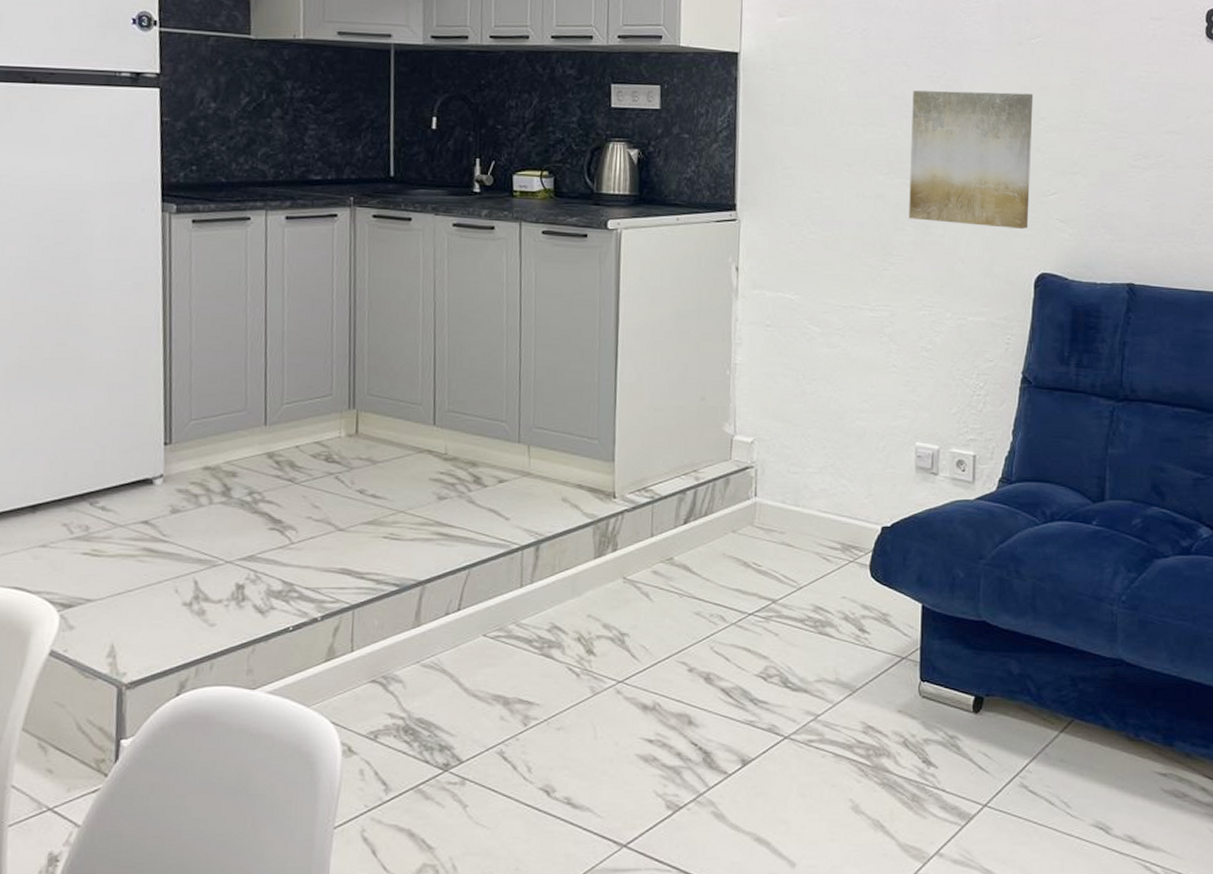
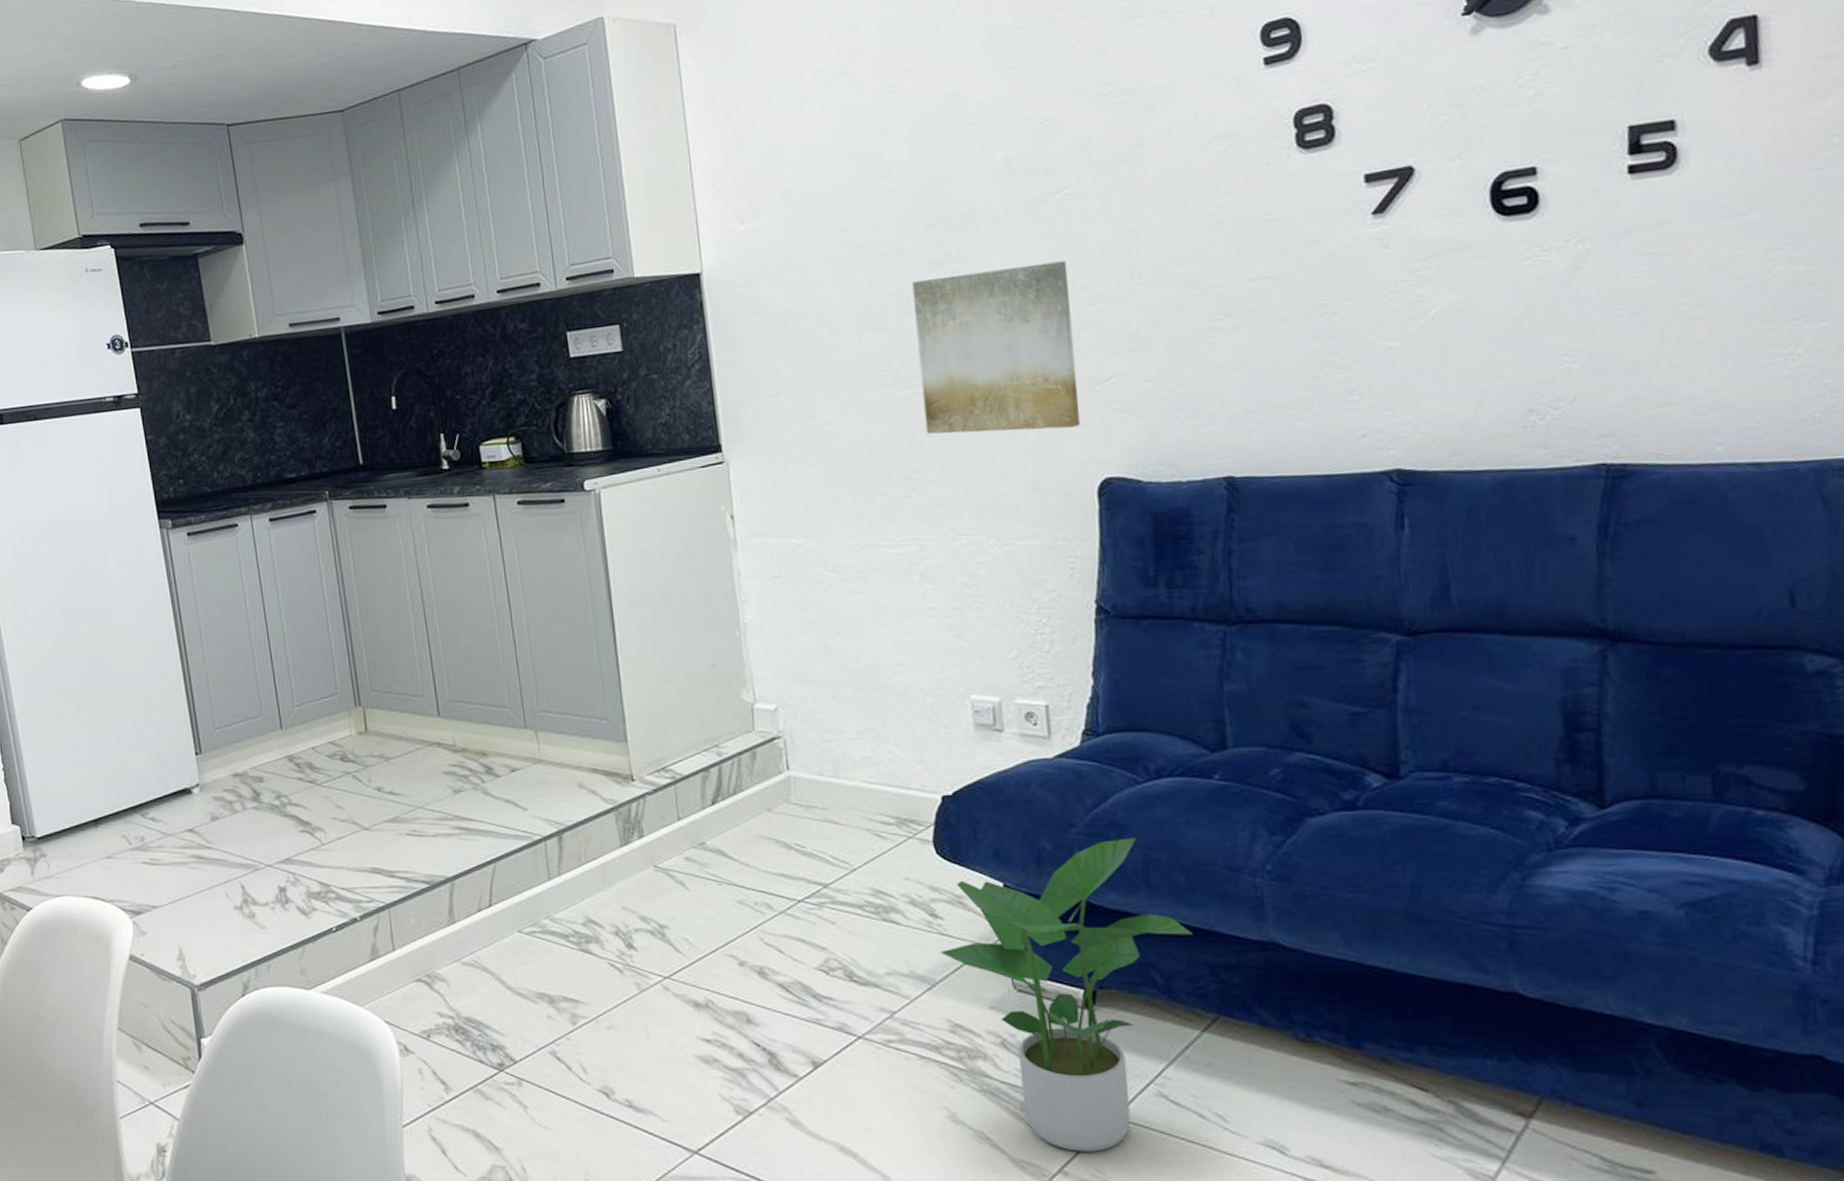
potted plant: none [864,569,1062,836] -> present [941,837,1192,1152]

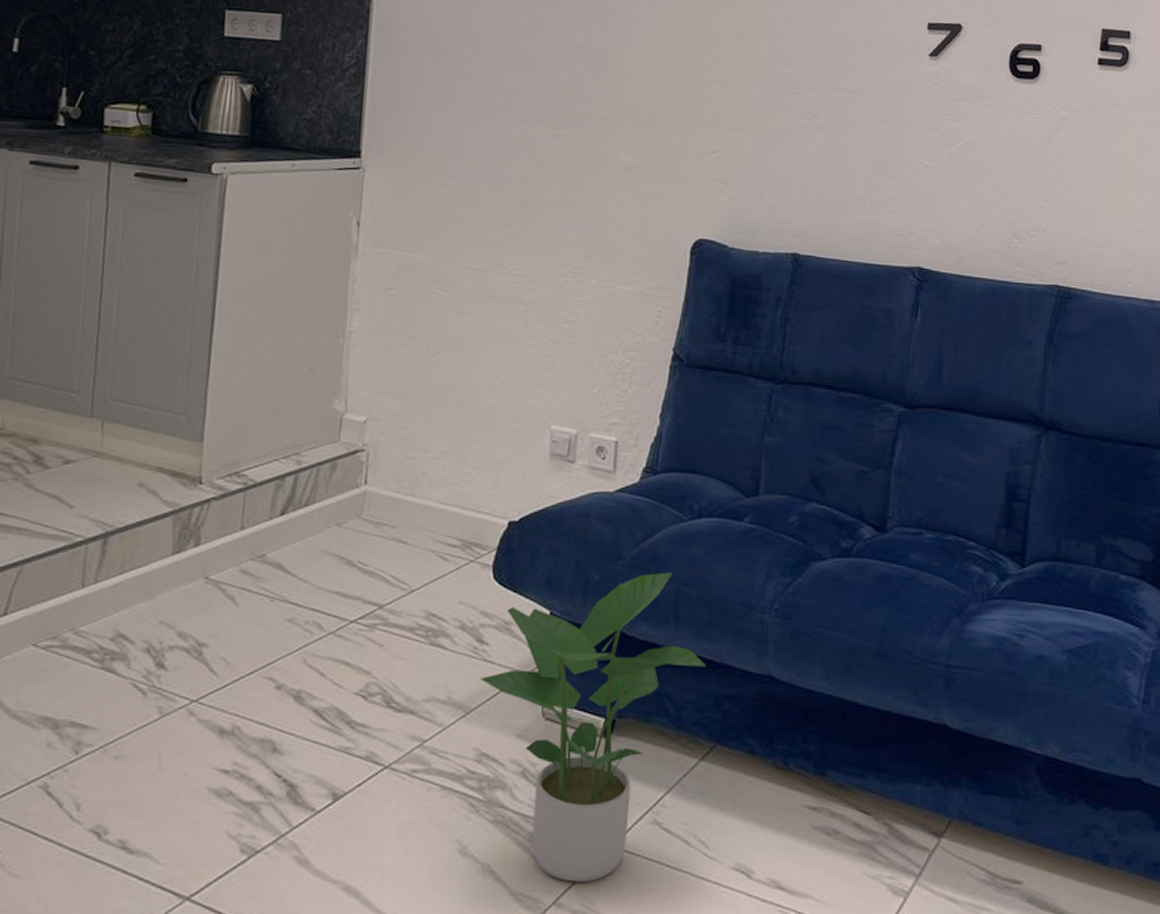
wall art: present [912,260,1080,435] -> none [554,32,698,189]

